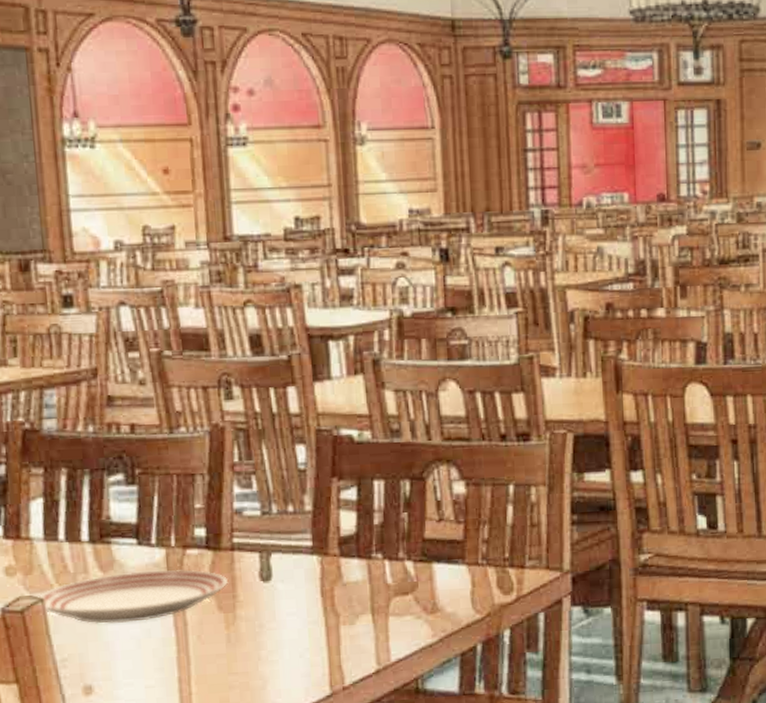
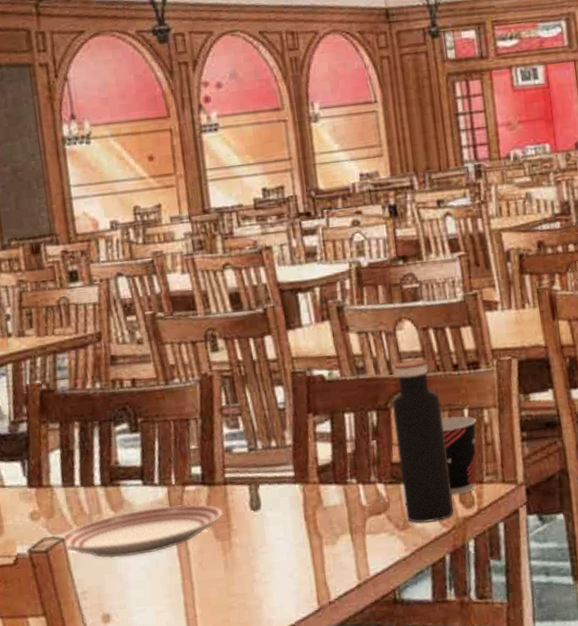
water bottle: none [428,425,490,607] -> present [391,359,454,523]
cup: none [483,492,522,579] -> present [441,416,477,495]

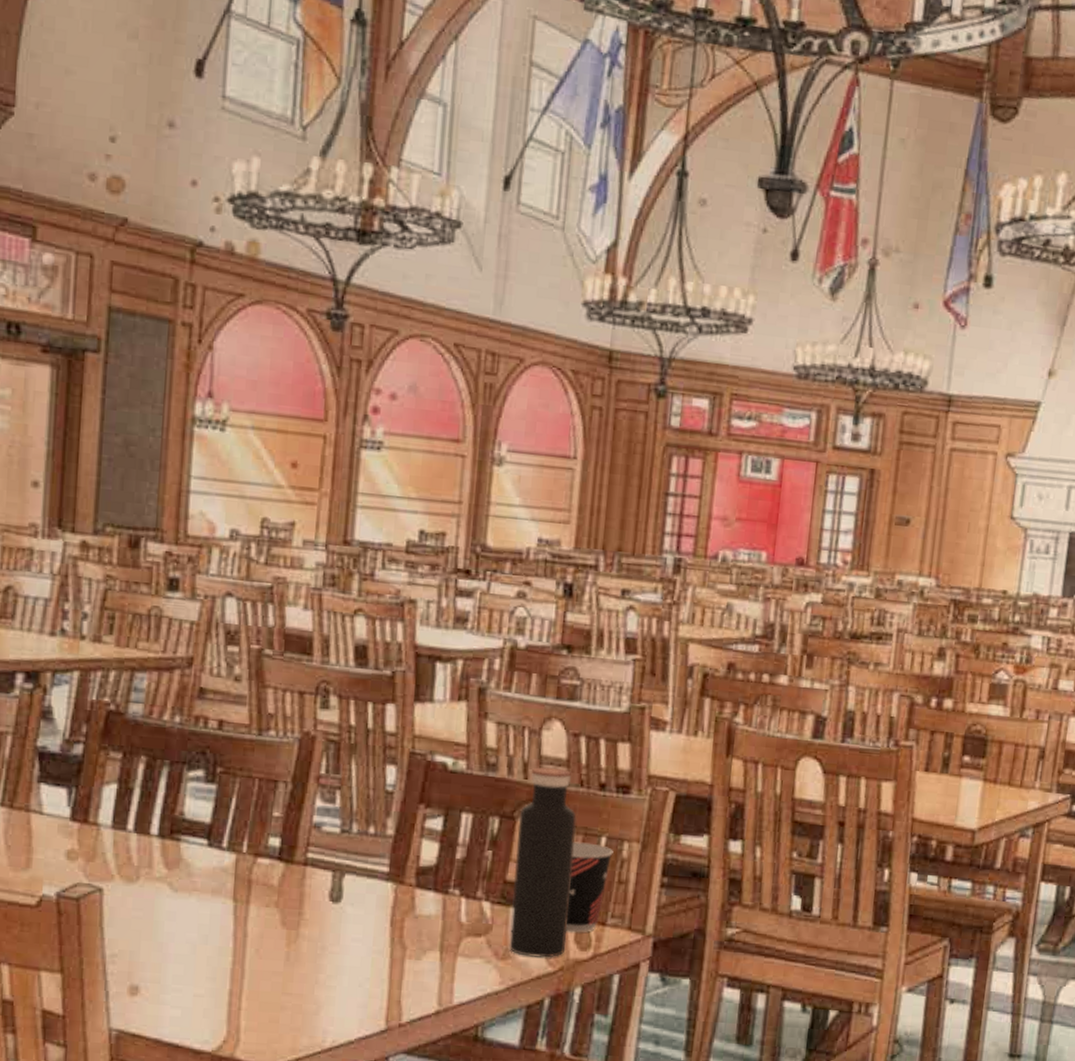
dinner plate: present [59,504,224,558] -> none [97,873,297,927]

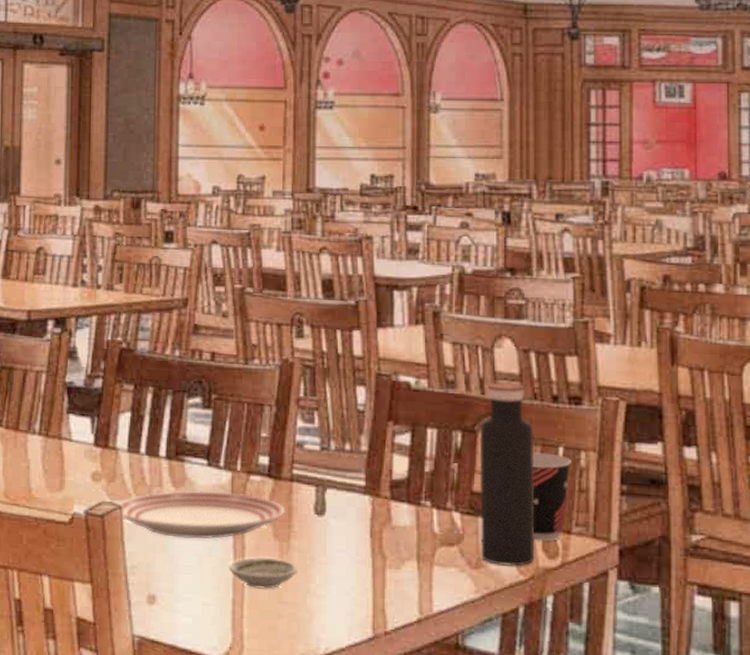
dinner plate: none [97,873,297,927] -> present [117,490,286,540]
saucer: none [226,945,307,980] -> present [228,556,298,589]

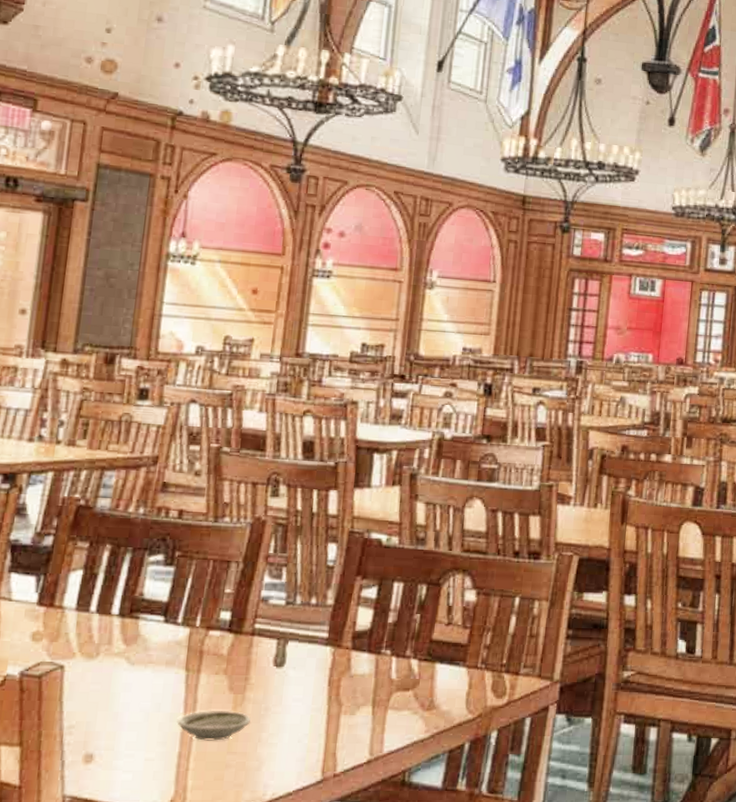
dinner plate: present [117,490,286,540] -> none [58,647,244,695]
water bottle: present [479,383,535,567] -> none [433,540,494,706]
cup: present [532,452,571,541] -> none [484,603,526,683]

